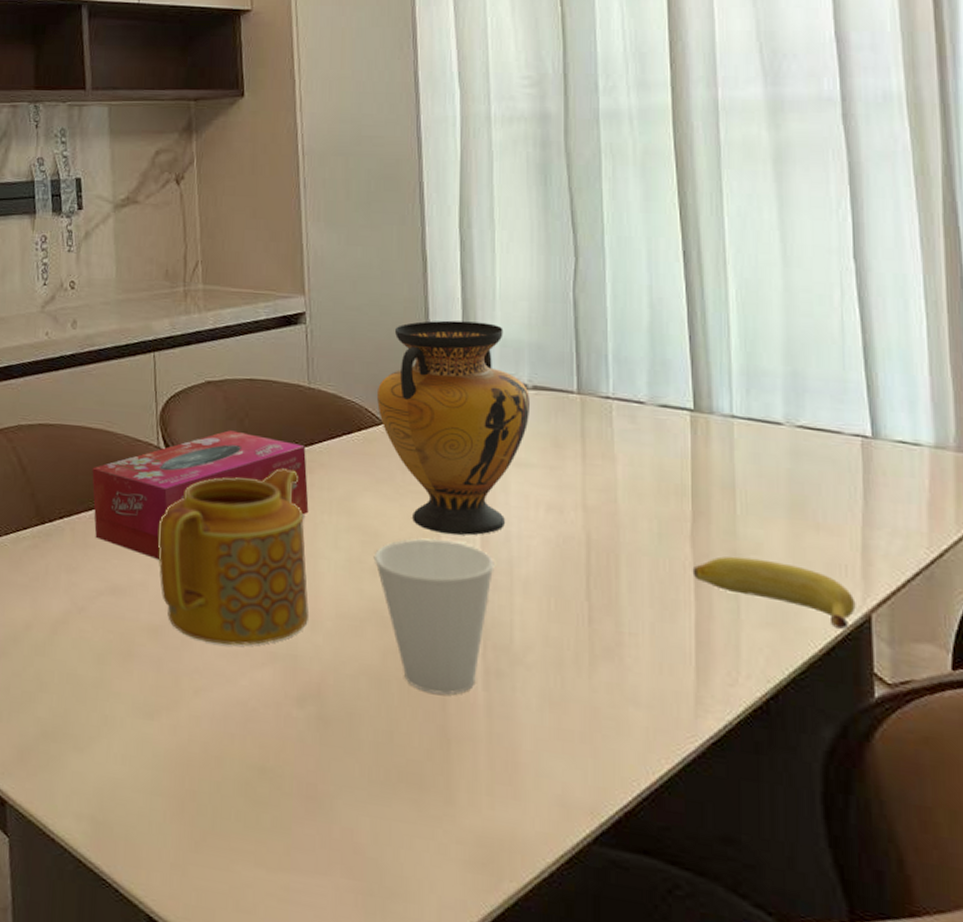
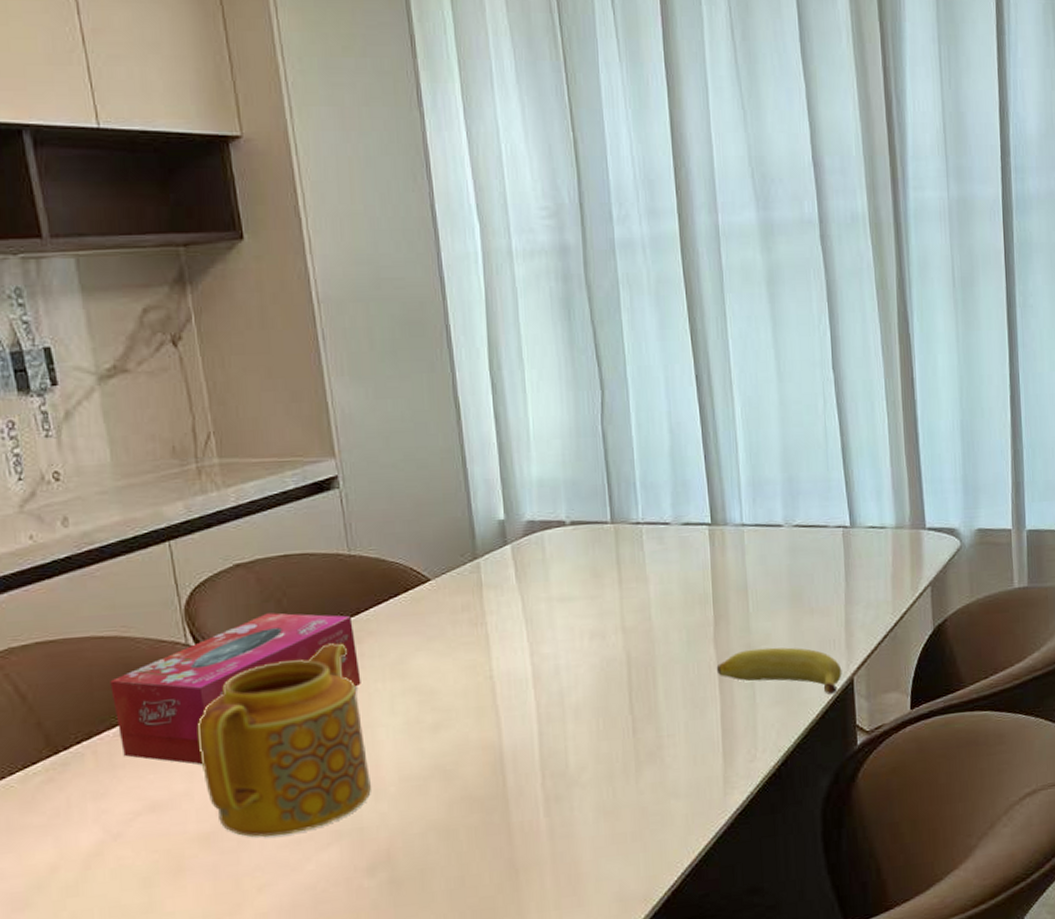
cup: present [373,538,495,695] -> none [431,683,547,831]
vase: present [377,320,529,536] -> none [421,465,569,679]

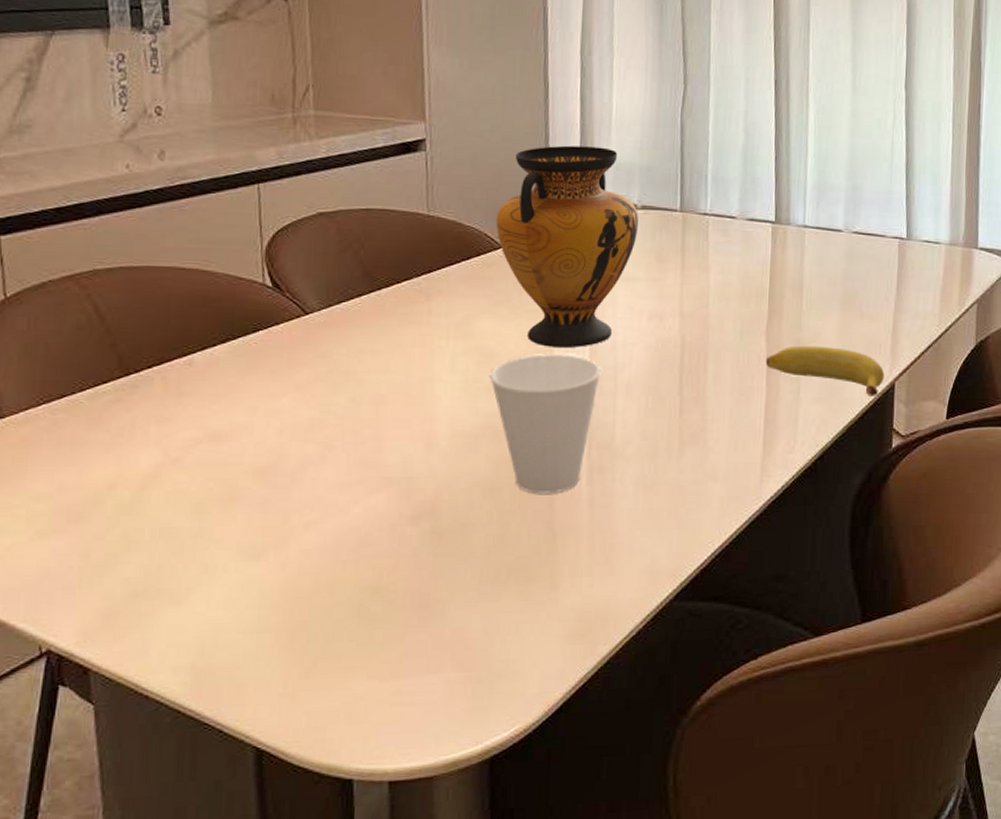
tissue box: present [110,612,361,765] -> none [186,262,426,401]
teapot: present [197,643,371,837] -> none [263,298,424,476]
vase: none [421,465,569,679] -> present [496,145,638,347]
cup: none [431,683,547,831] -> present [489,354,601,494]

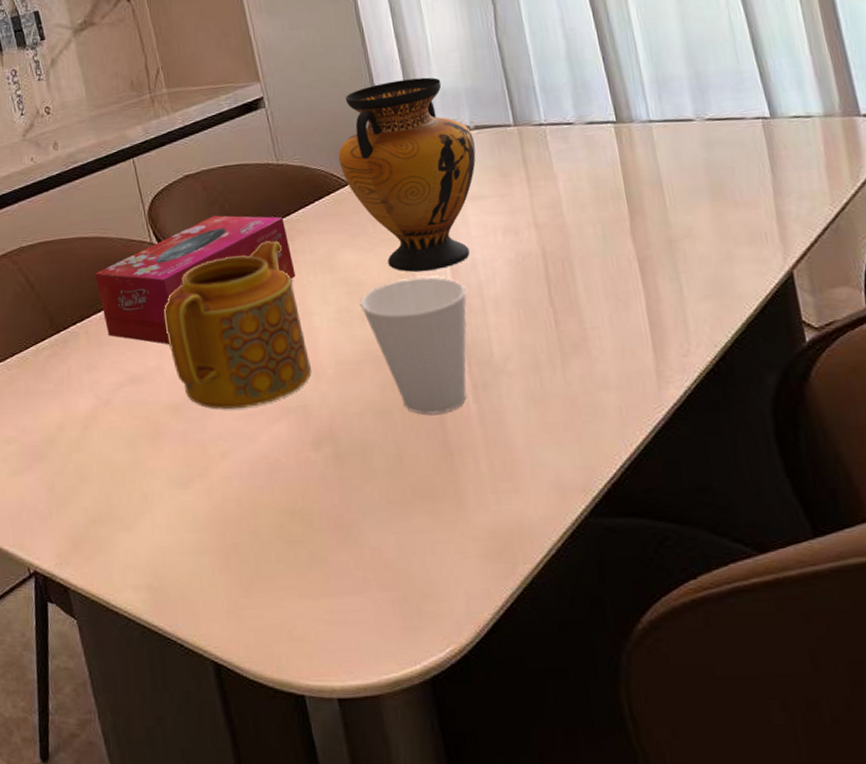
tissue box: none [186,262,426,401] -> present [95,215,296,345]
teapot: none [263,298,424,476] -> present [163,240,311,409]
banana: present [765,345,885,396] -> none [636,241,779,289]

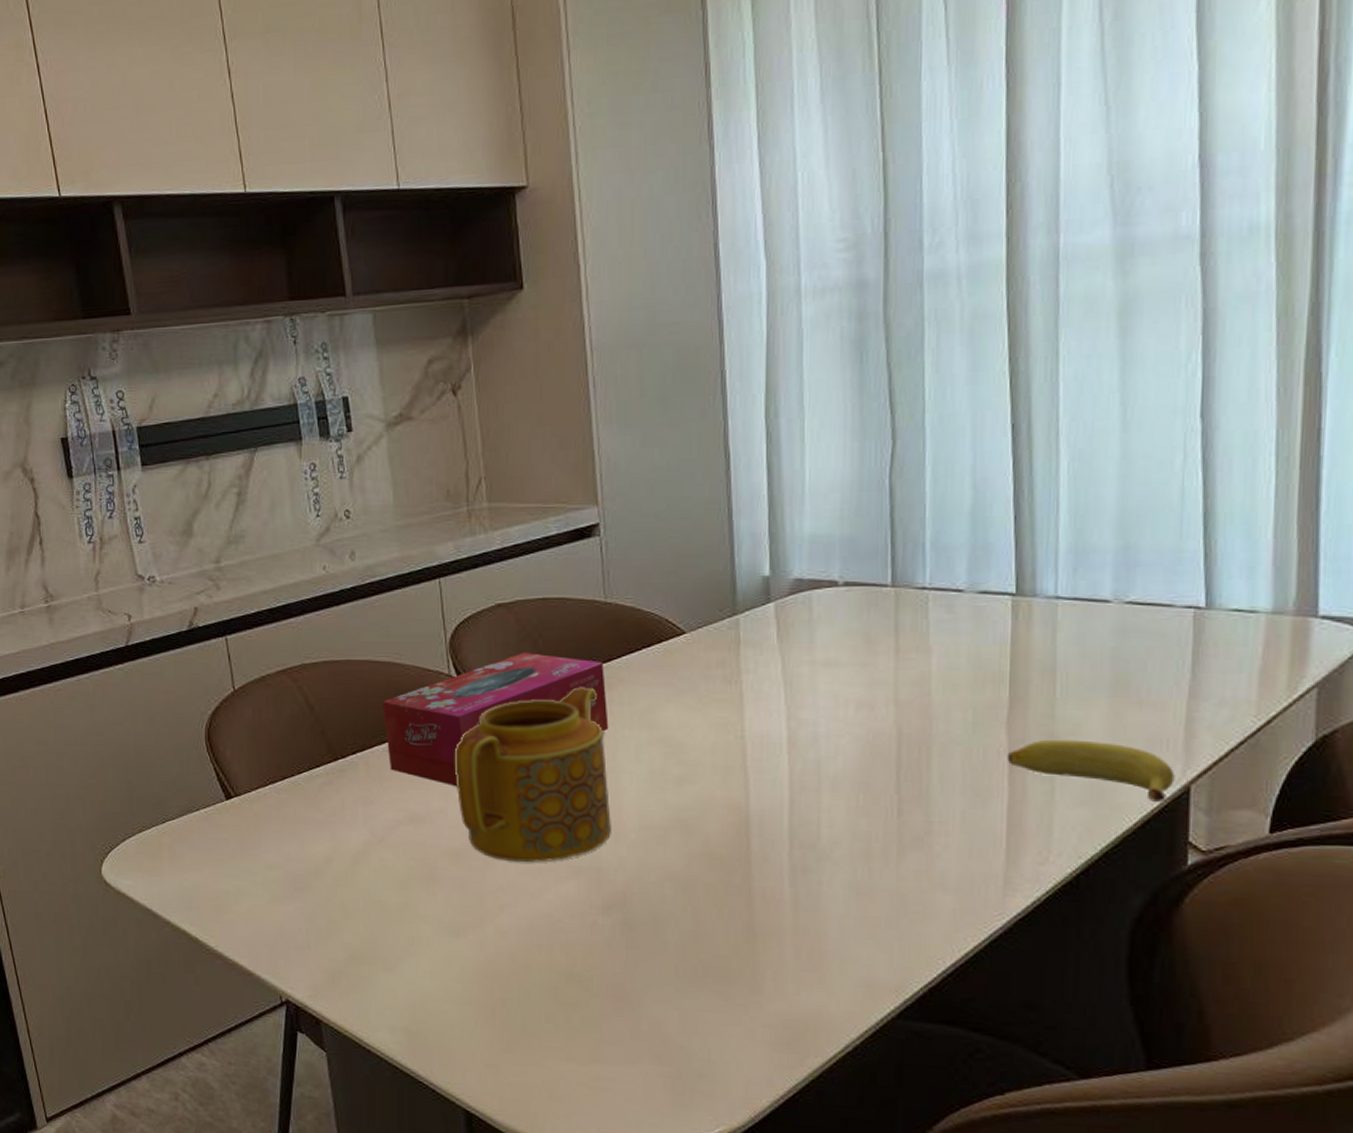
vase: present [338,77,476,272] -> none [678,519,840,739]
cup: present [359,277,467,414] -> none [677,745,802,893]
banana: none [636,241,779,289] -> present [1007,739,1175,802]

